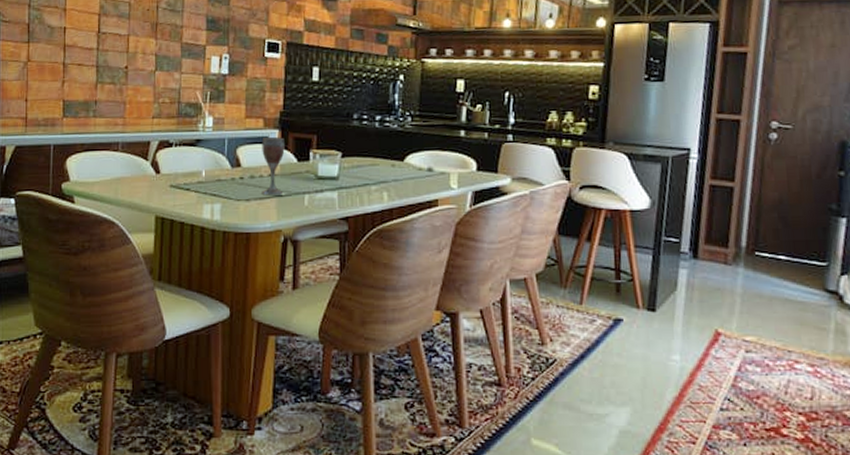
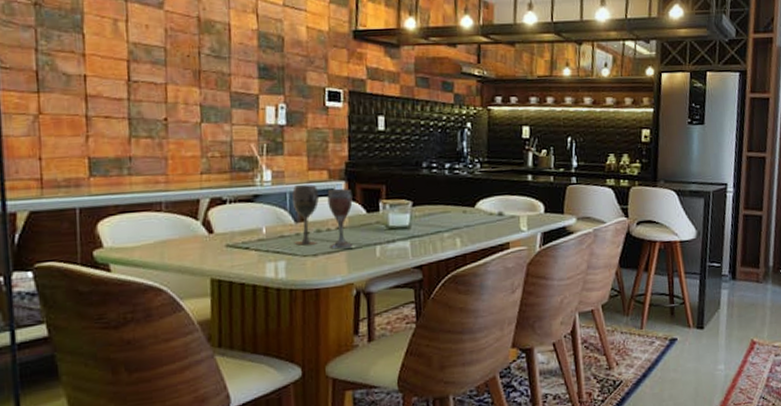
wine glass: none [229,132,254,191] -> present [291,184,319,246]

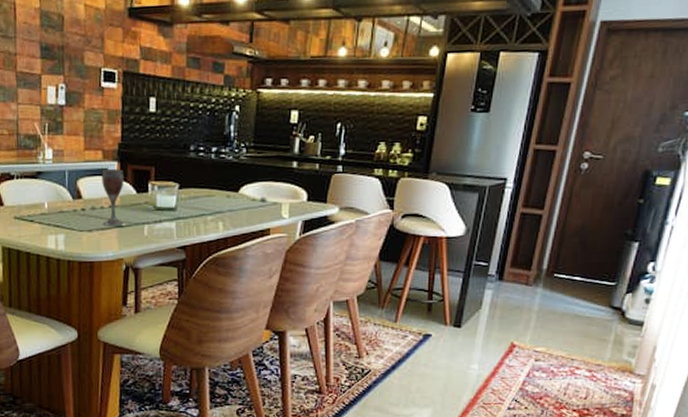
wine glass: present [291,184,319,246] -> none [70,164,94,222]

